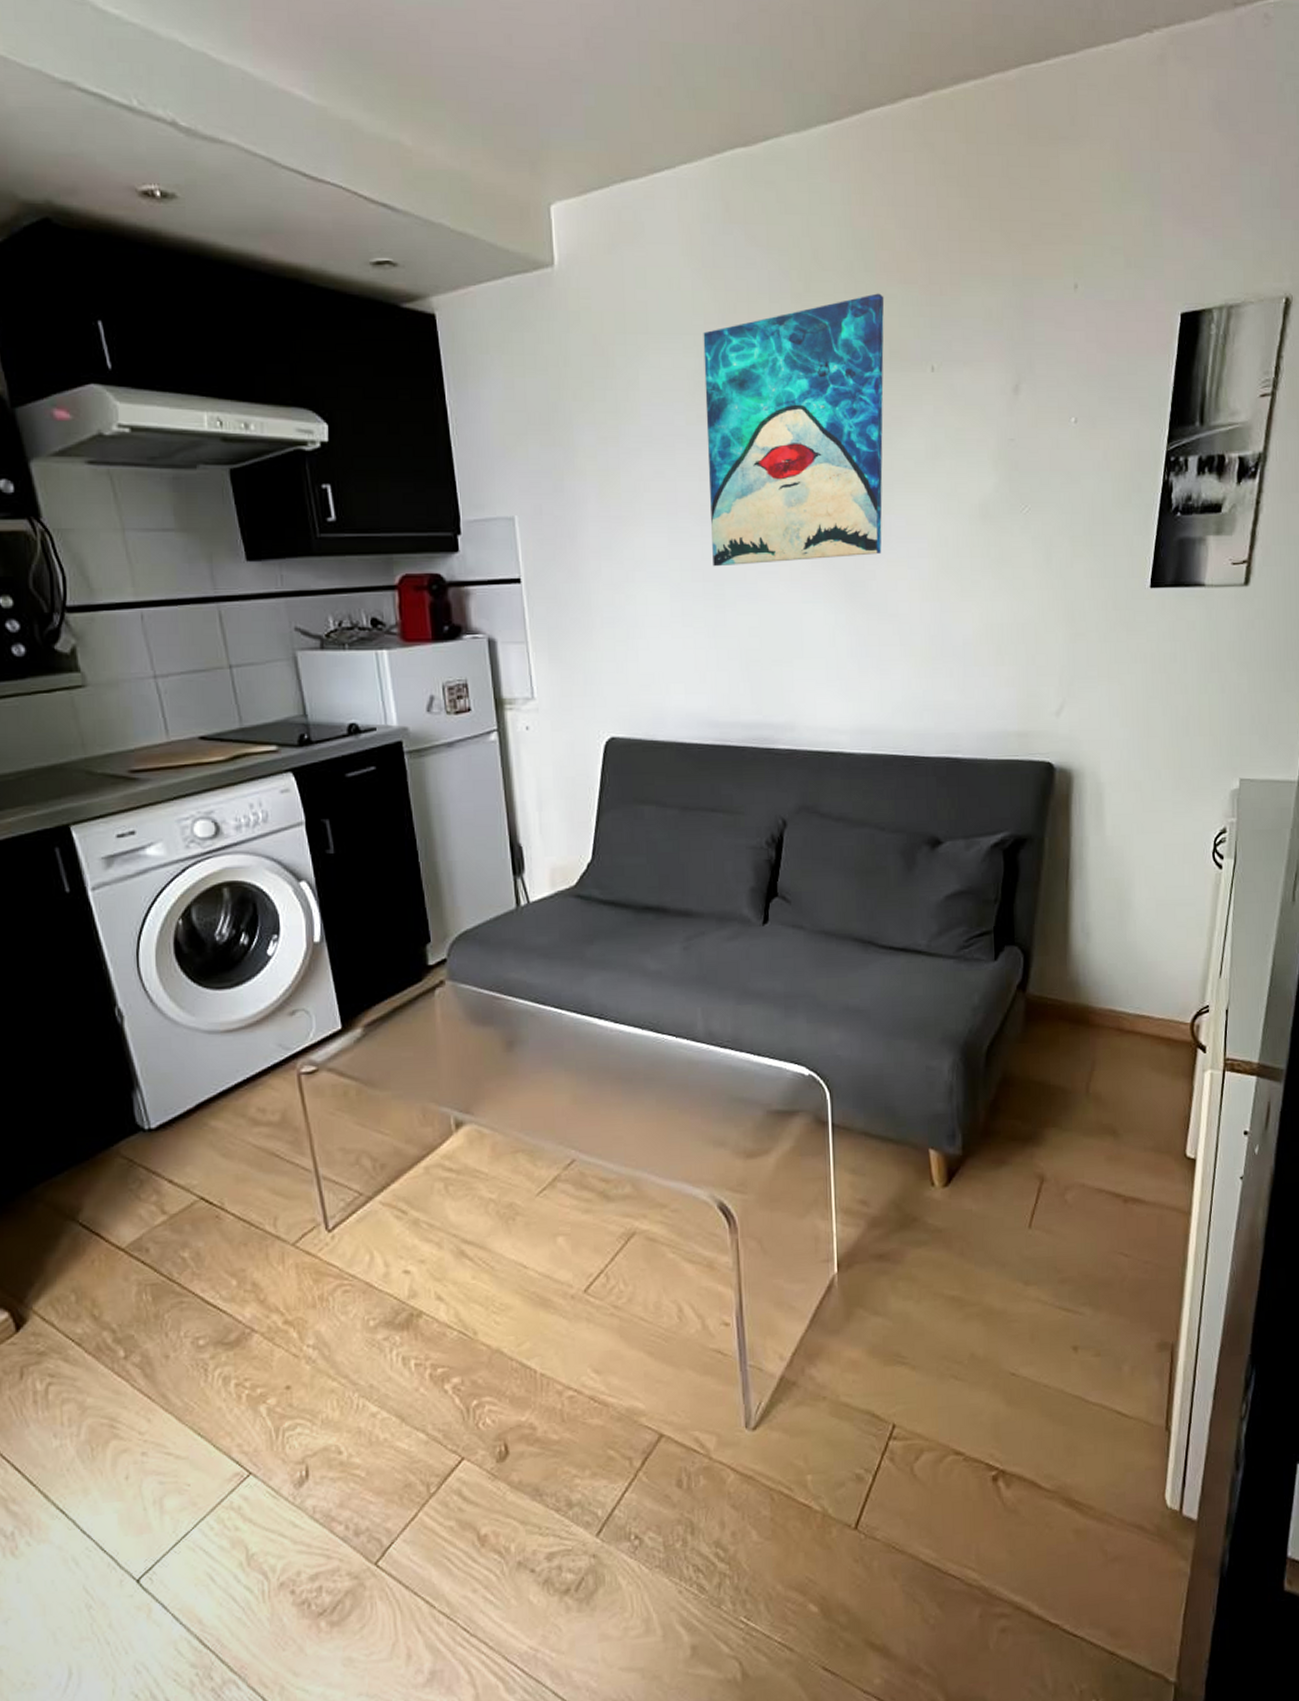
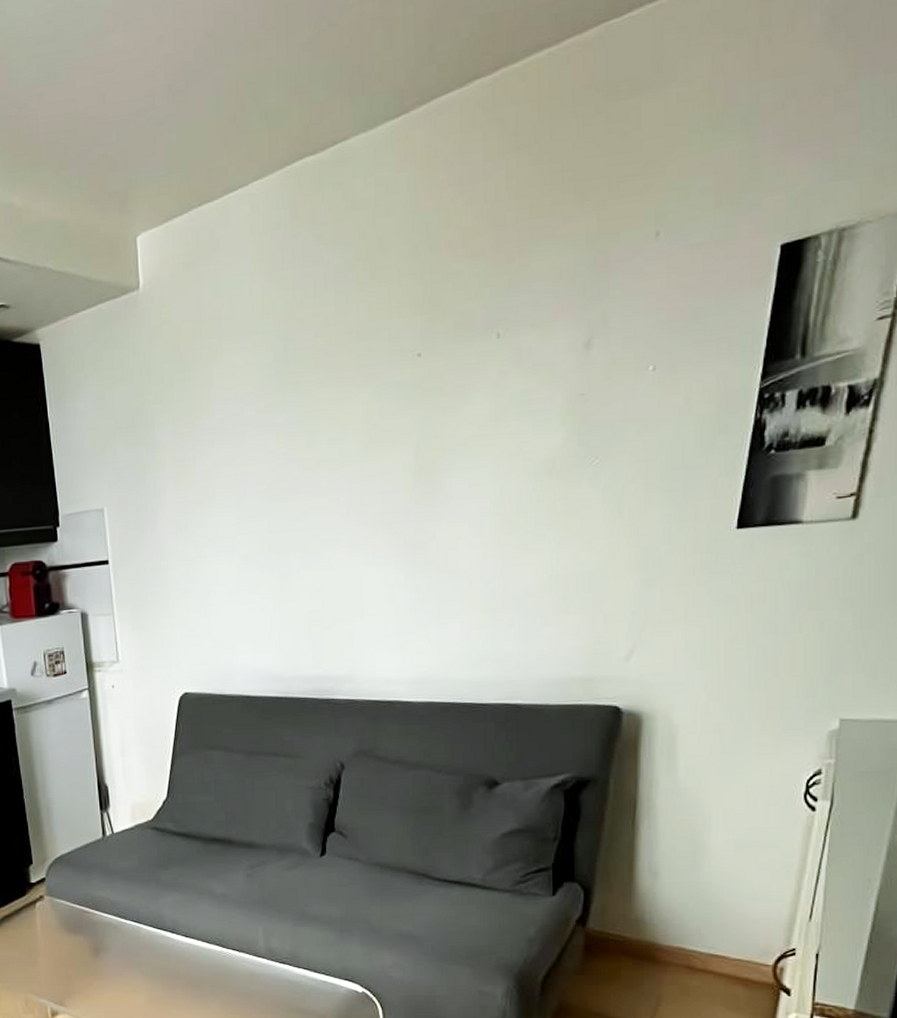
wall art: present [703,293,885,567] -> none [272,270,450,539]

